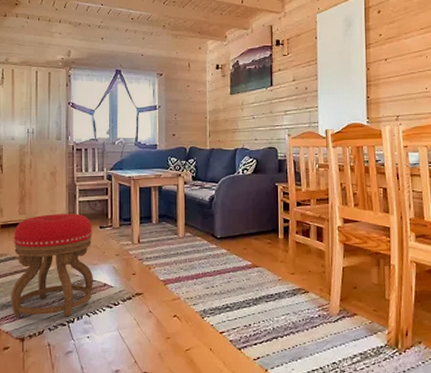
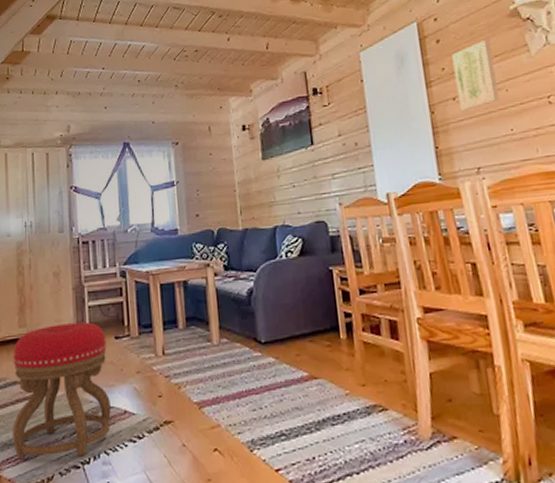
wall art: none [388,15,420,70] -> present [451,40,500,112]

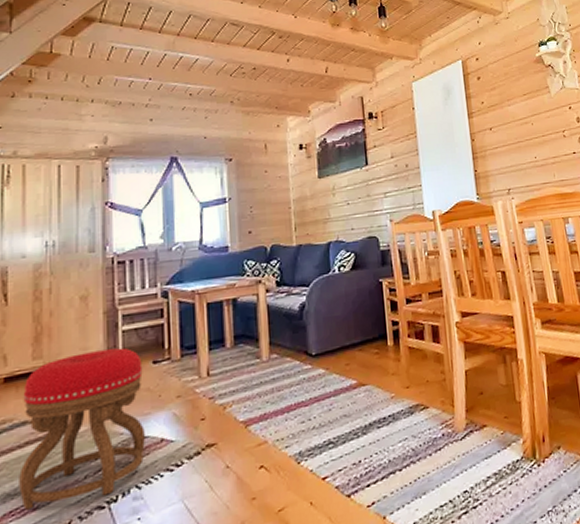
wall art: present [451,40,500,112] -> none [489,80,527,140]

